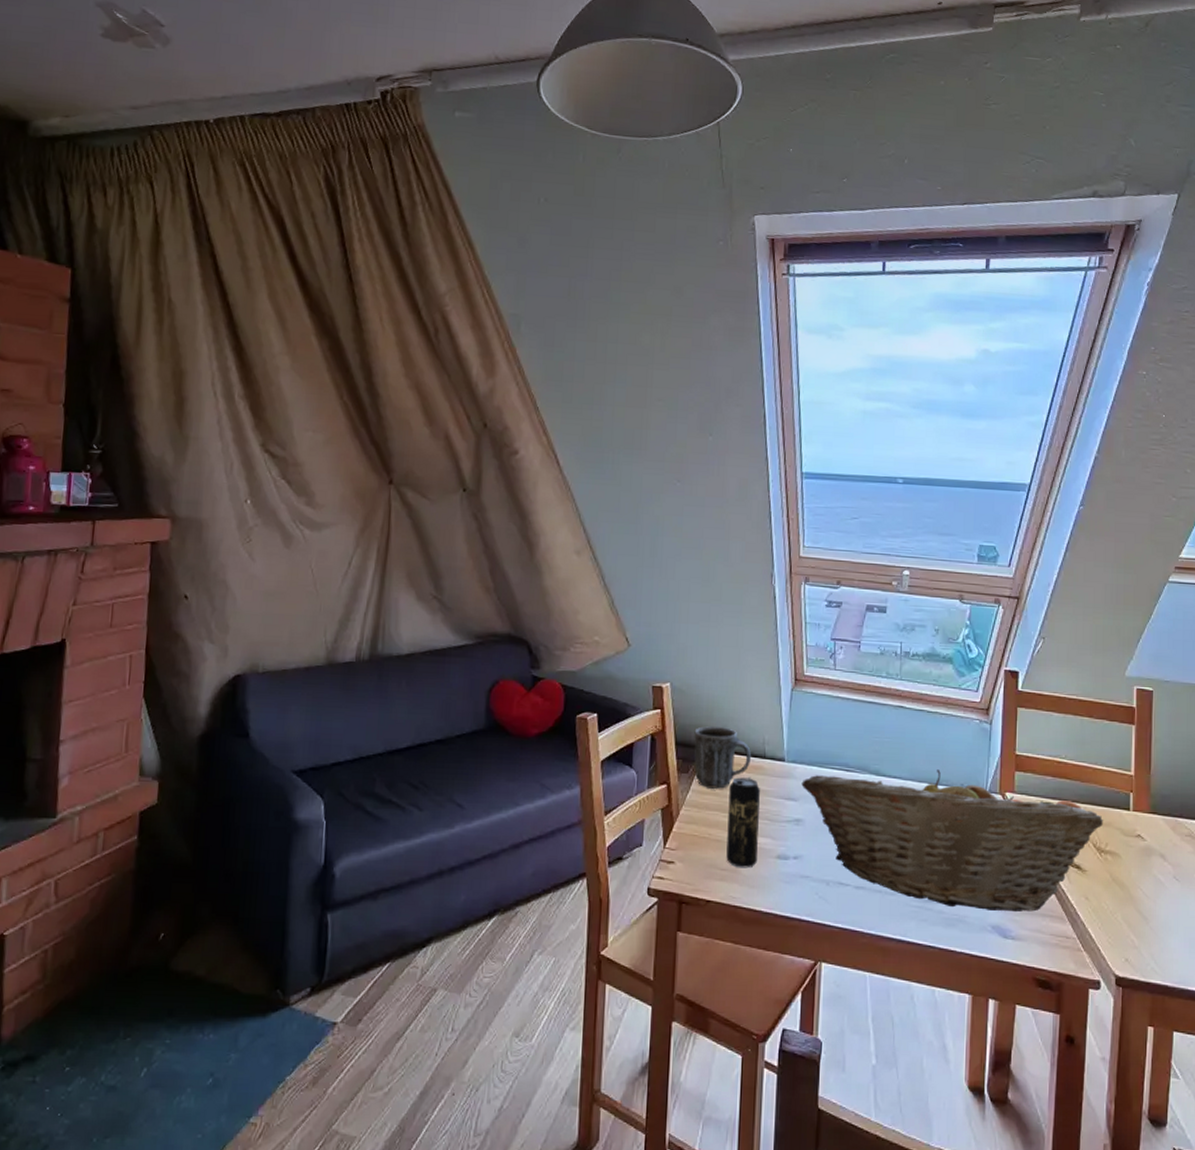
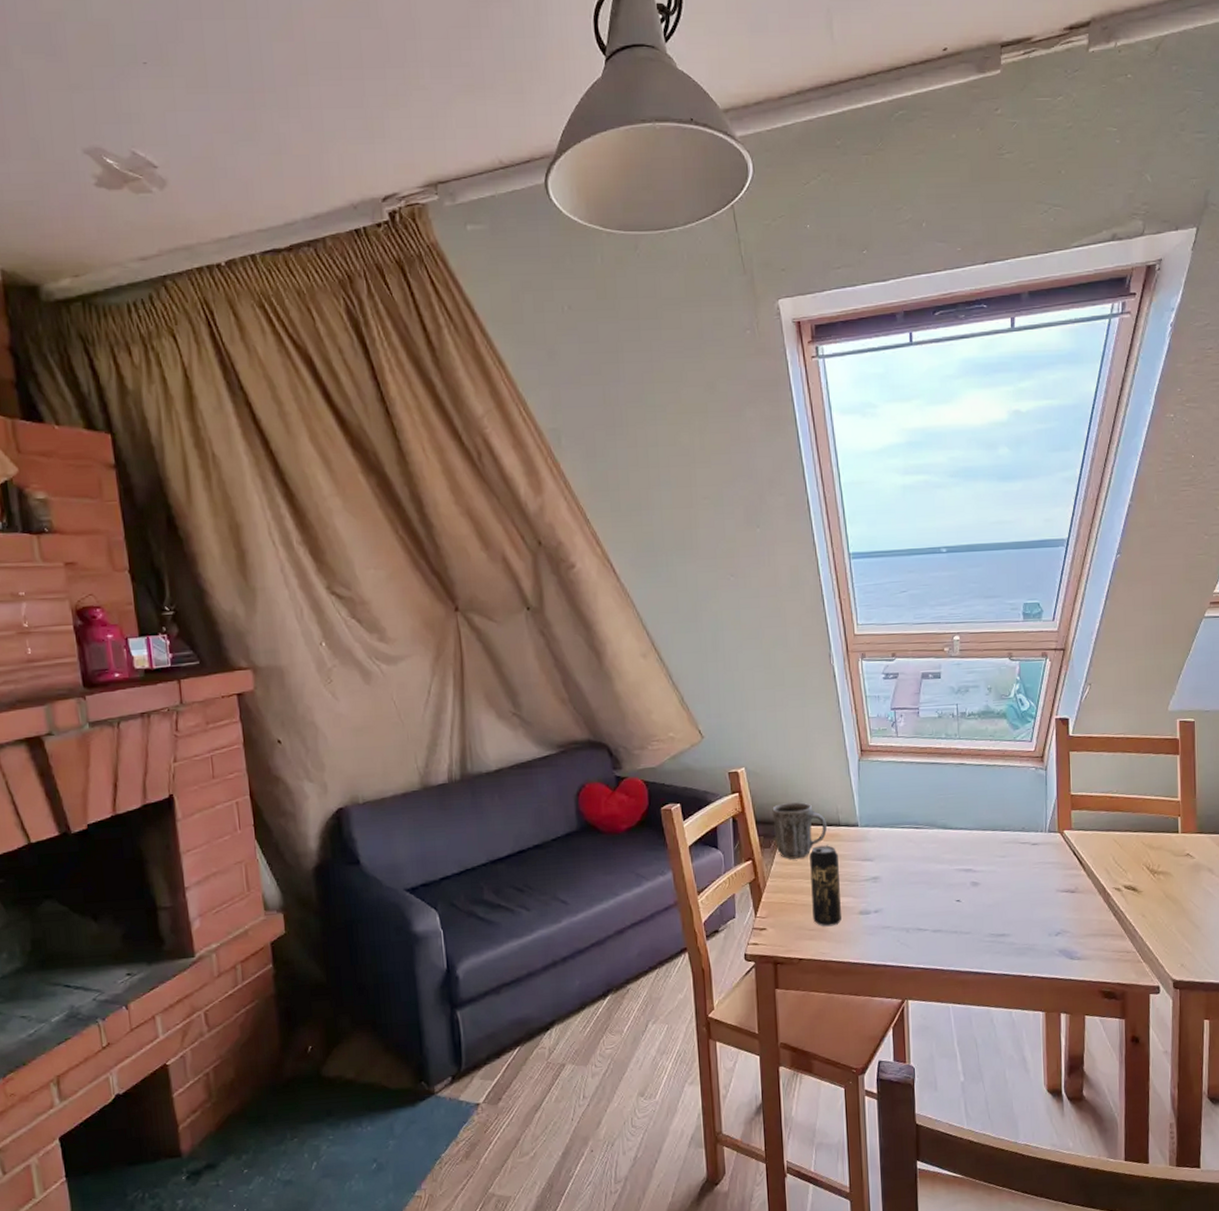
fruit basket: present [801,769,1104,912] -> none [875,817,1156,938]

